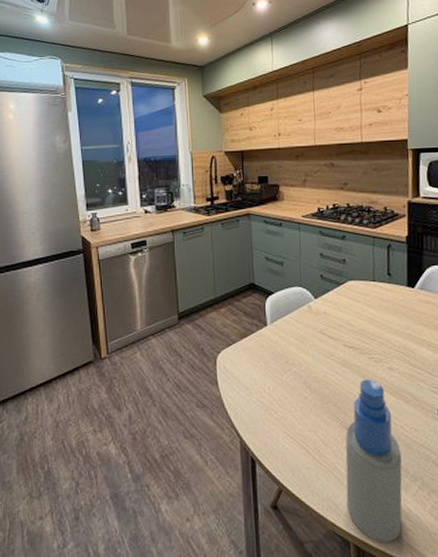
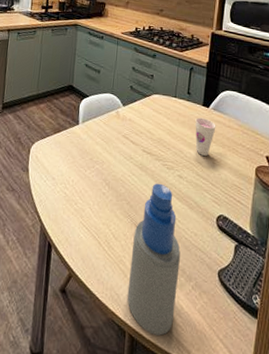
cup: none [400,300,426,342] -> present [195,117,216,156]

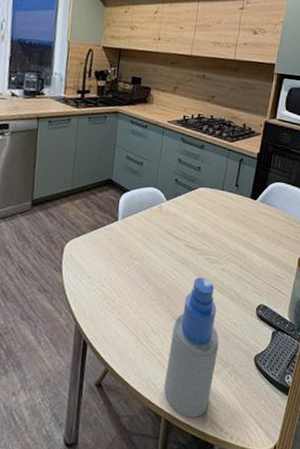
cup: present [195,117,216,156] -> none [240,210,263,248]

